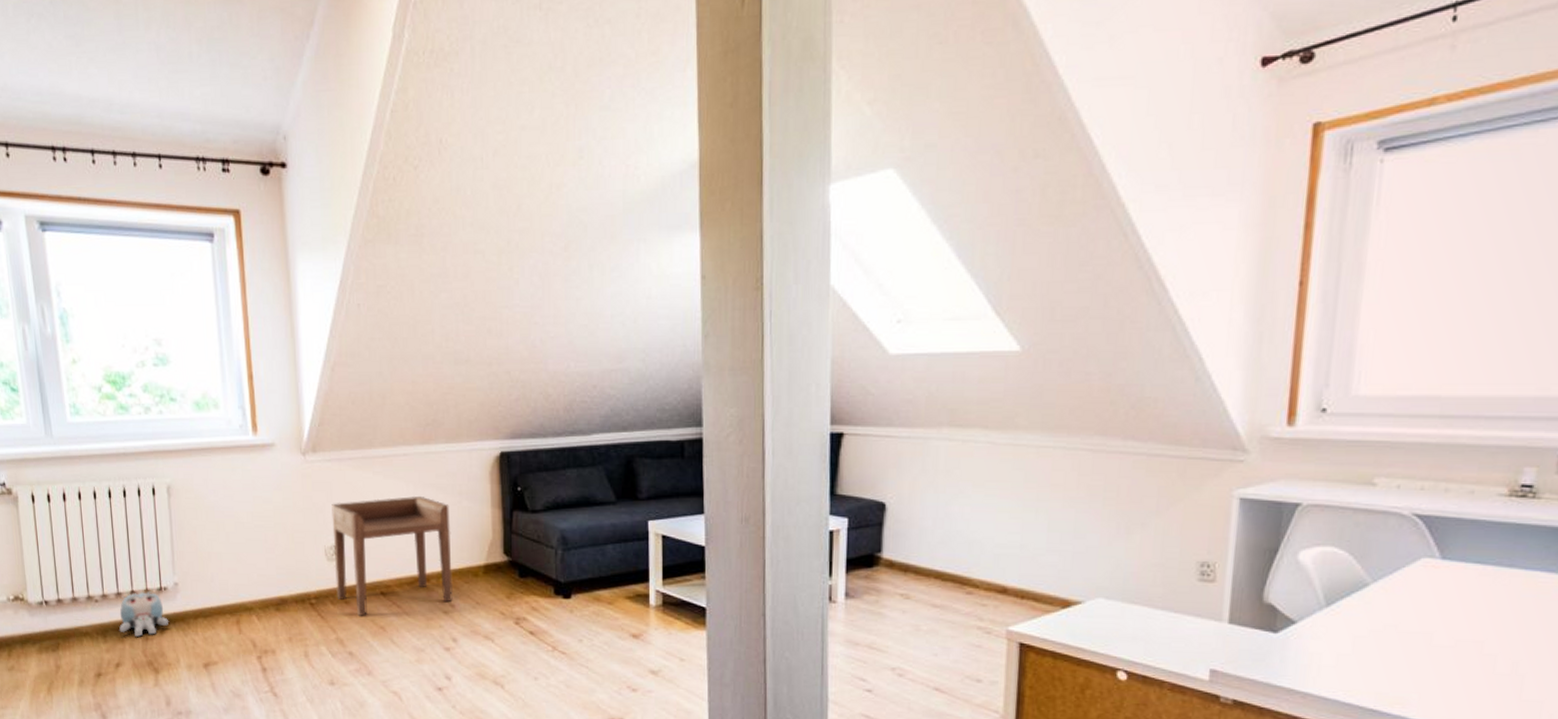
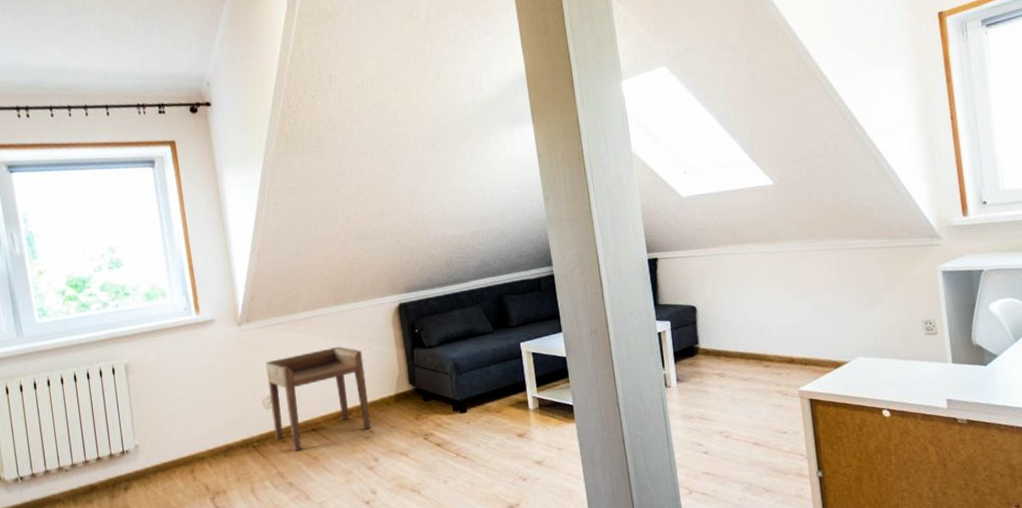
plush toy: present [119,591,169,637] -> none [87,455,132,497]

